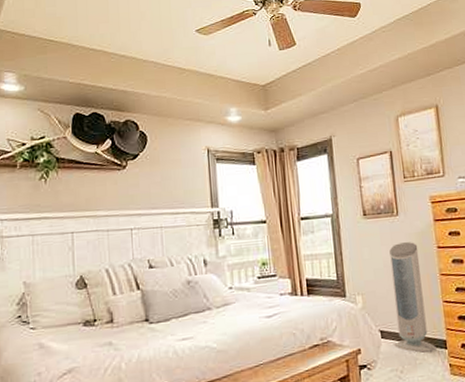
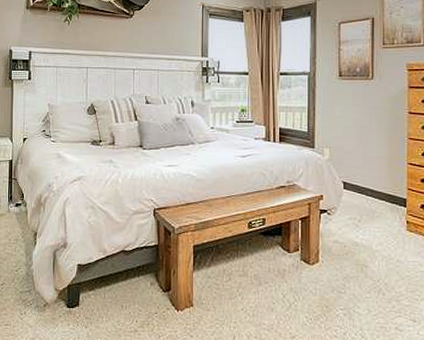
air purifier: present [389,242,437,353] -> none [354,105,396,207]

